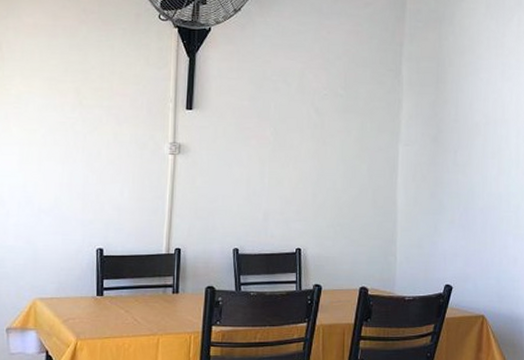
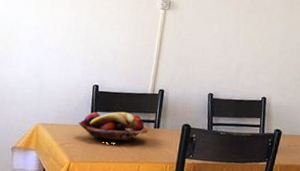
fruit basket: none [83,277,167,313] -> present [79,111,149,142]

